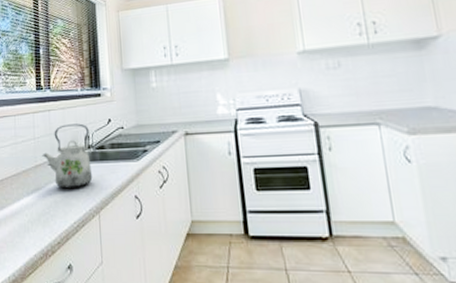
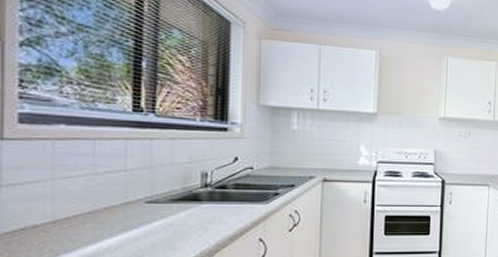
kettle: present [42,123,93,189] -> none [136,157,208,230]

